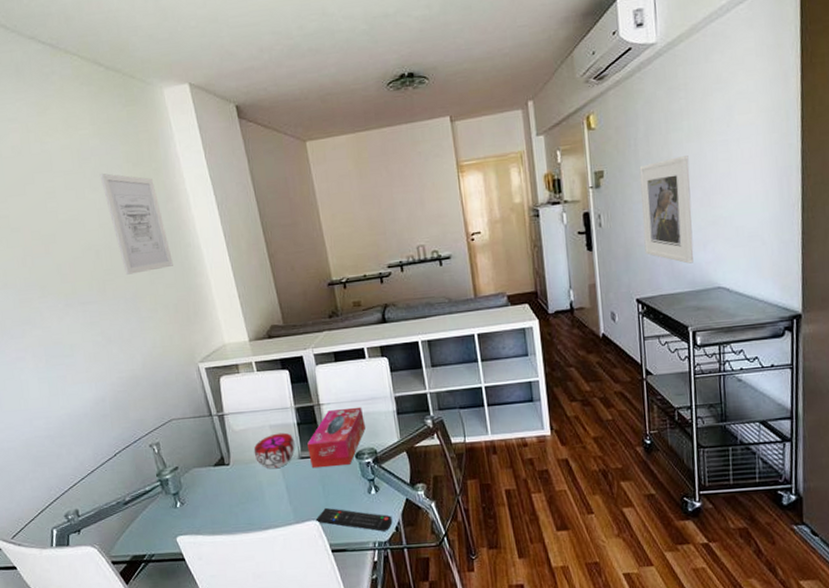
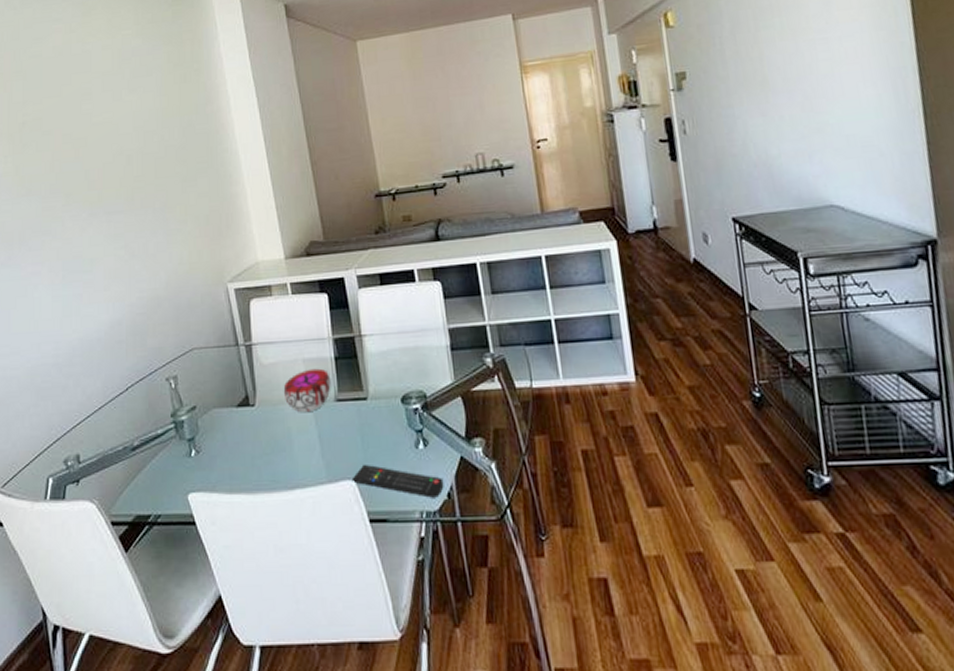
wall art: present [99,173,173,275] -> none [139,73,208,182]
tissue box: present [307,406,365,469] -> none [346,339,414,414]
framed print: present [639,156,694,264] -> none [726,55,798,177]

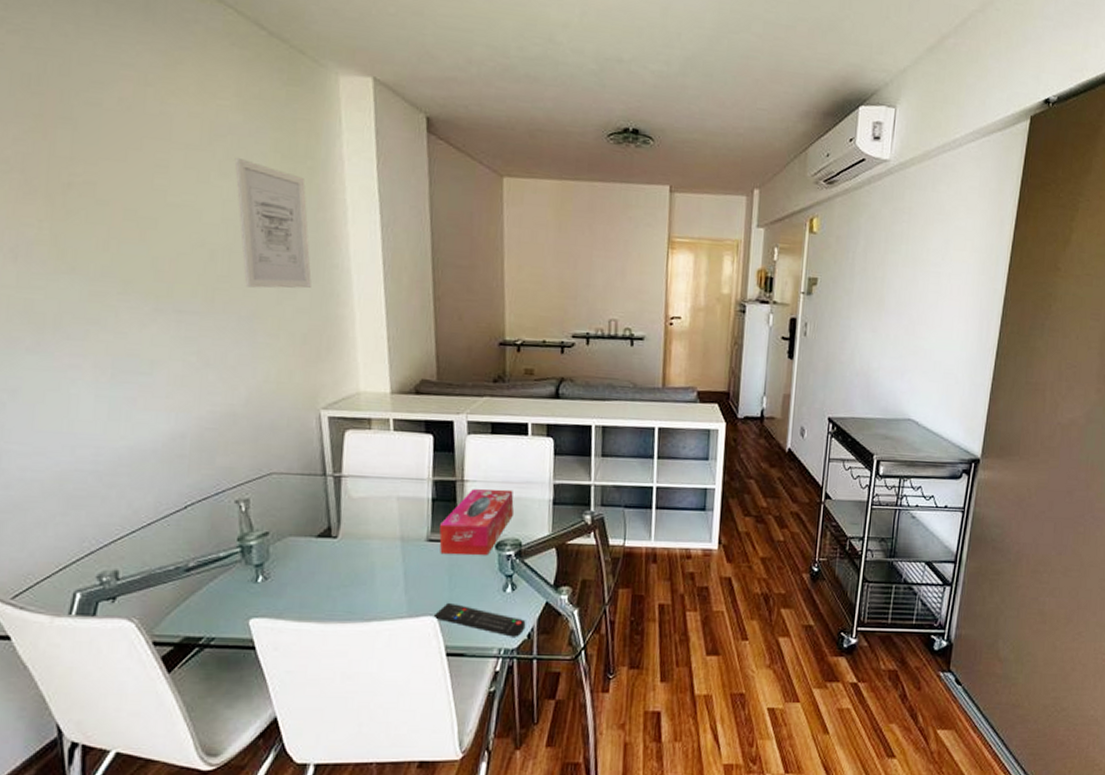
wall art: none [139,73,208,182] -> present [234,157,312,289]
decorative bowl: present [283,368,331,413] -> none [371,507,425,550]
tissue box: none [346,339,414,414] -> present [439,488,514,556]

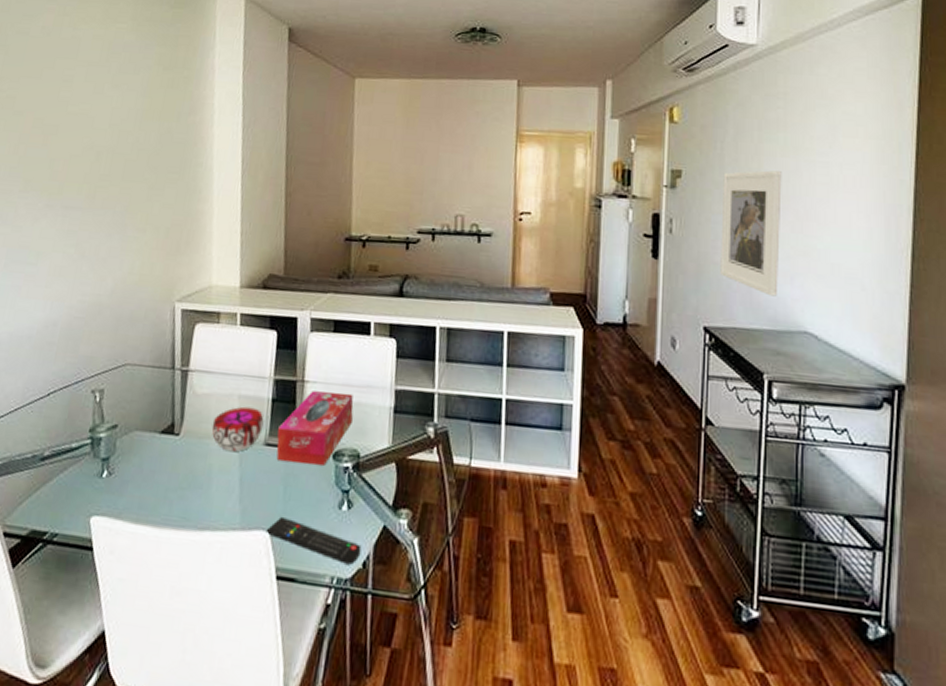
wall art: present [234,157,312,289] -> none [122,70,181,186]
decorative bowl: none [371,507,425,550] -> present [211,406,264,452]
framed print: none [844,279,902,390] -> present [720,170,782,297]

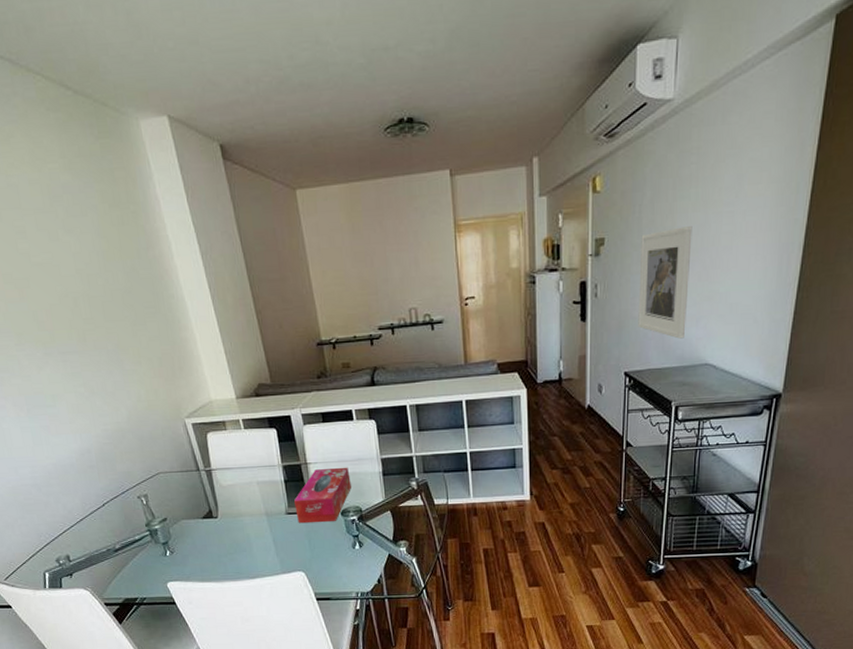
decorative bowl: present [211,406,264,452] -> none [241,489,282,523]
remote control: present [266,516,362,565] -> none [301,560,375,583]

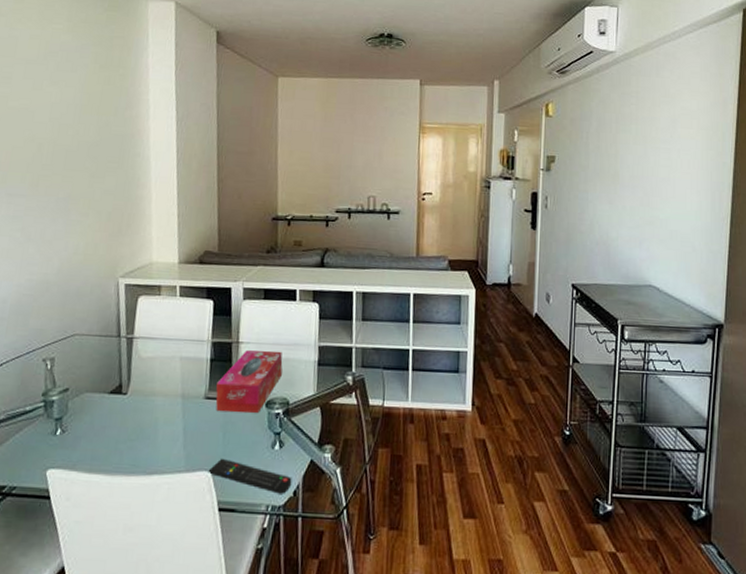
remote control: none [301,560,375,583] -> present [208,458,292,494]
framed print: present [638,226,692,339] -> none [585,155,634,258]

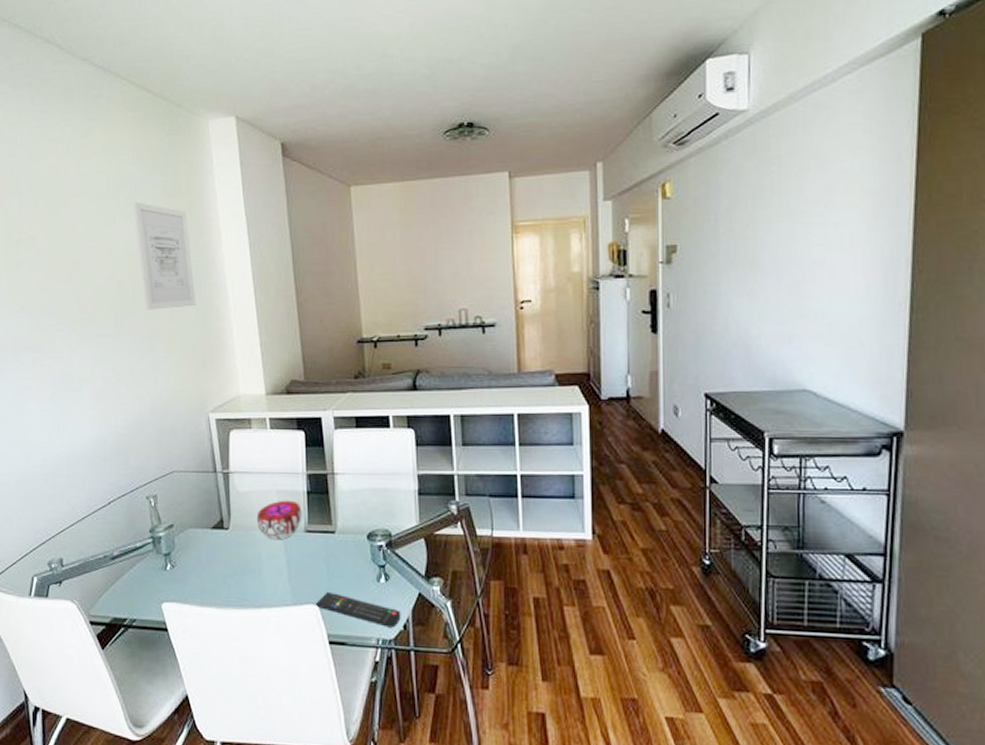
wall art: none [62,68,118,174] -> present [133,201,196,310]
decorative bowl: none [156,366,204,406] -> present [256,500,302,540]
tissue box: present [215,350,283,414] -> none [316,480,381,546]

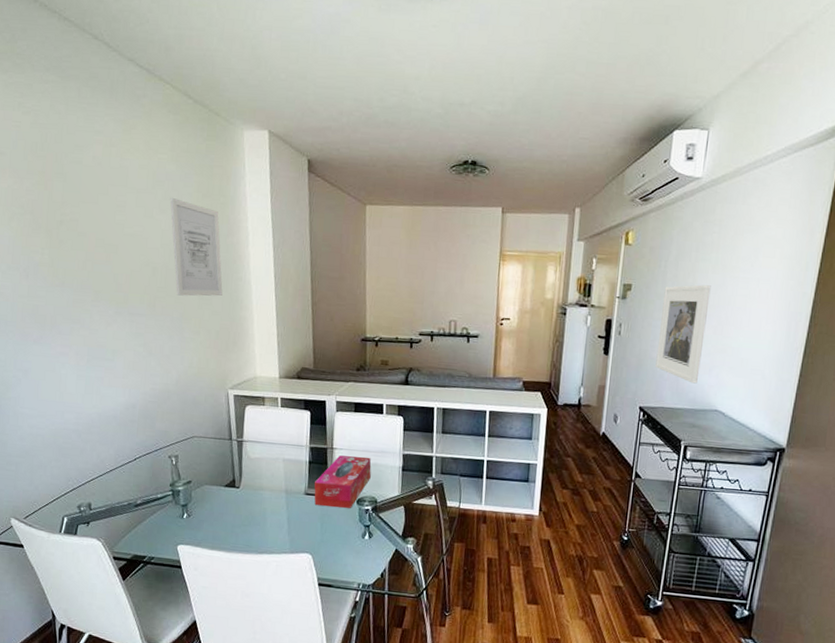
decorative bowl: present [256,500,302,540] -> none [264,467,304,500]
remote control: present [315,591,401,628] -> none [309,543,380,575]
tissue box: none [316,480,381,546] -> present [314,455,372,509]
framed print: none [718,237,778,359] -> present [655,284,711,384]

